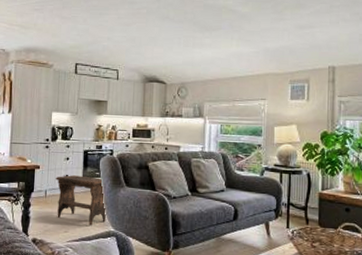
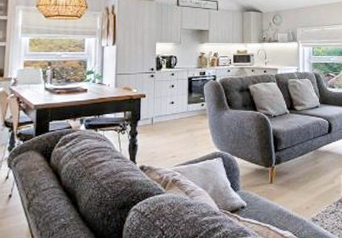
footstool: present [55,175,107,226] -> none [161,101,212,149]

